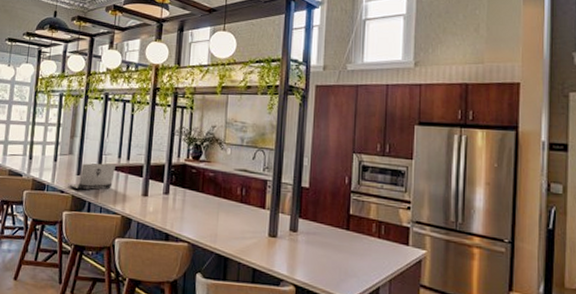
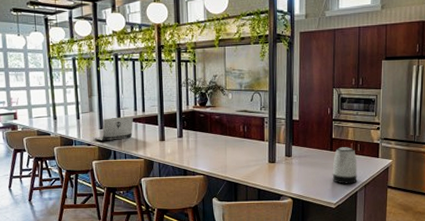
kettle: none [347,227,381,276] -> present [332,147,357,184]

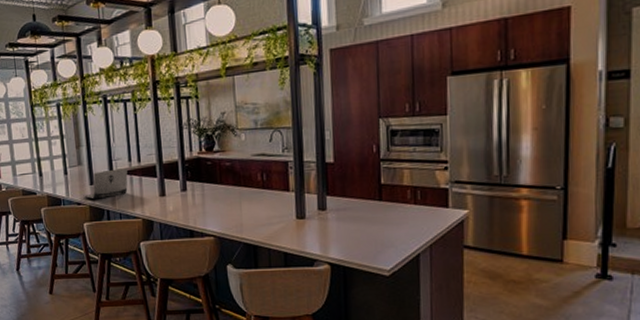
kettle: present [332,147,357,184] -> none [383,195,419,244]

